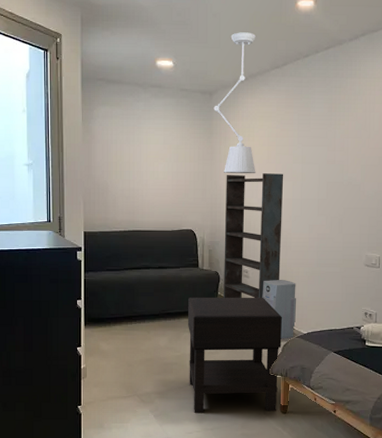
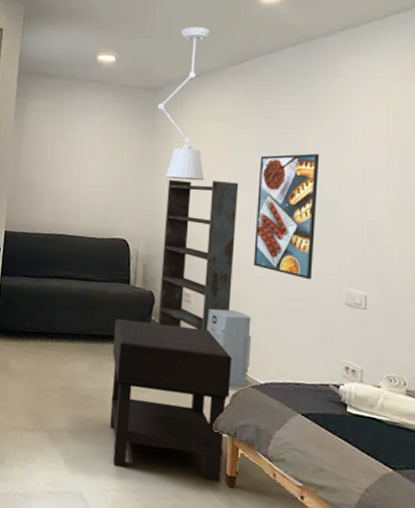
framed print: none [297,145,346,249] -> present [253,153,320,280]

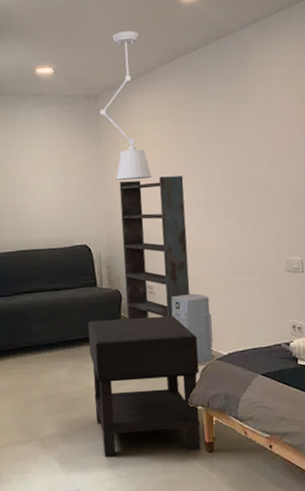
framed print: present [253,153,320,280] -> none [199,139,257,255]

